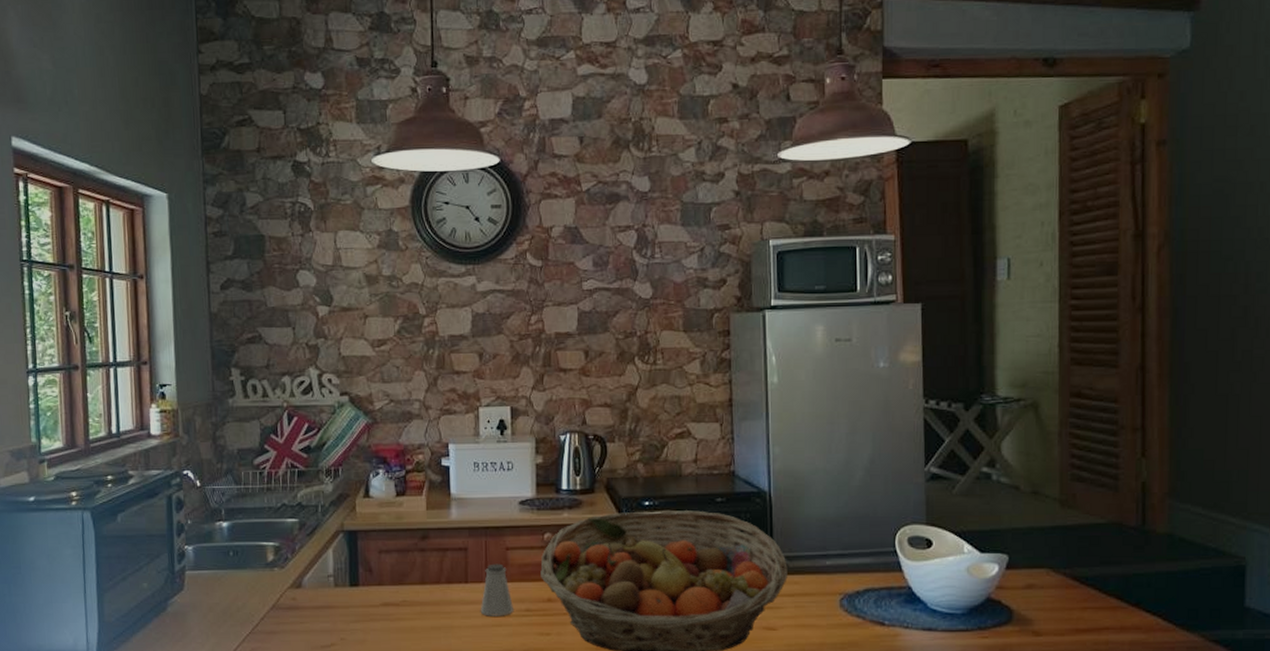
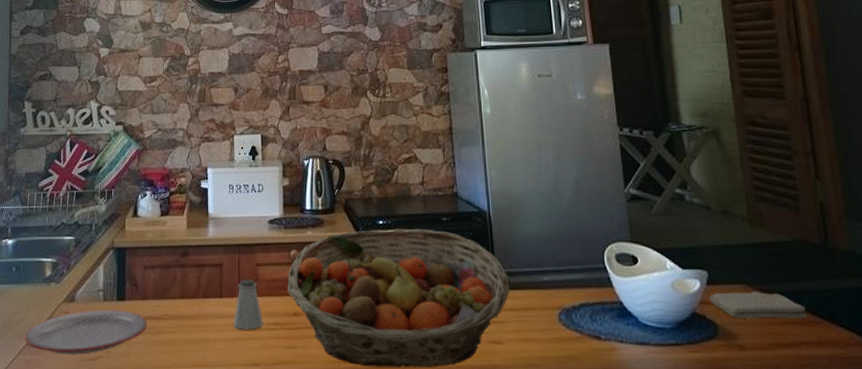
plate: none [249,596,385,642] -> present [25,310,147,354]
washcloth: none [1007,575,1111,604] -> present [709,291,807,319]

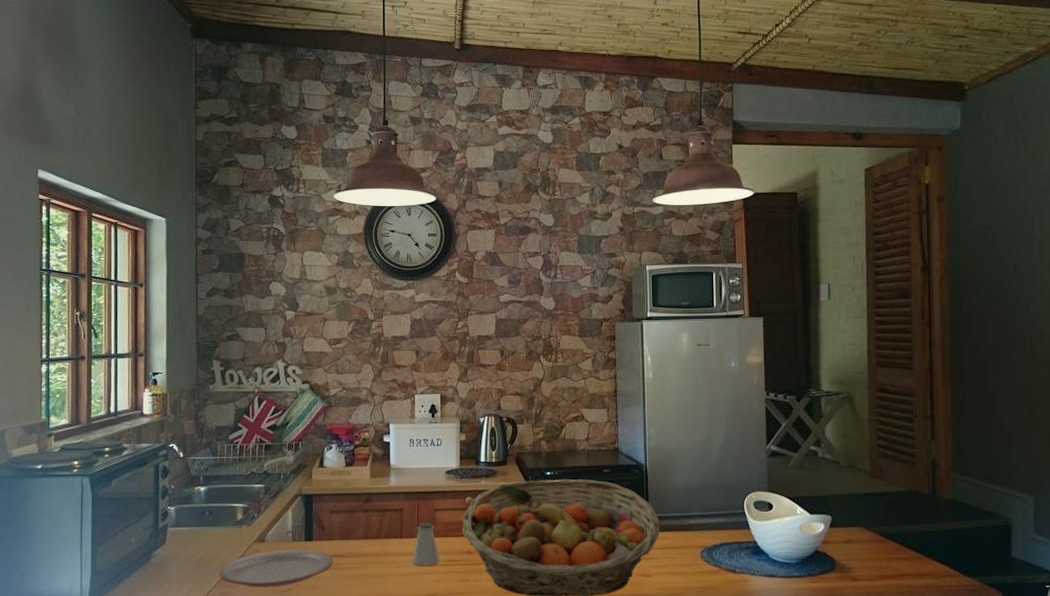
washcloth: present [709,291,807,319] -> none [830,532,910,555]

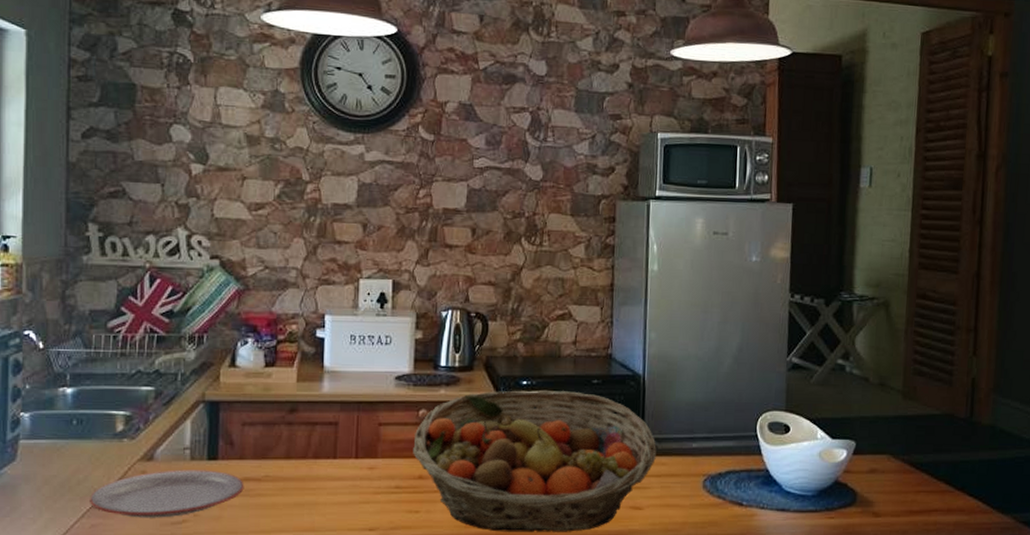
saltshaker: present [412,522,440,566] -> none [347,439,384,493]

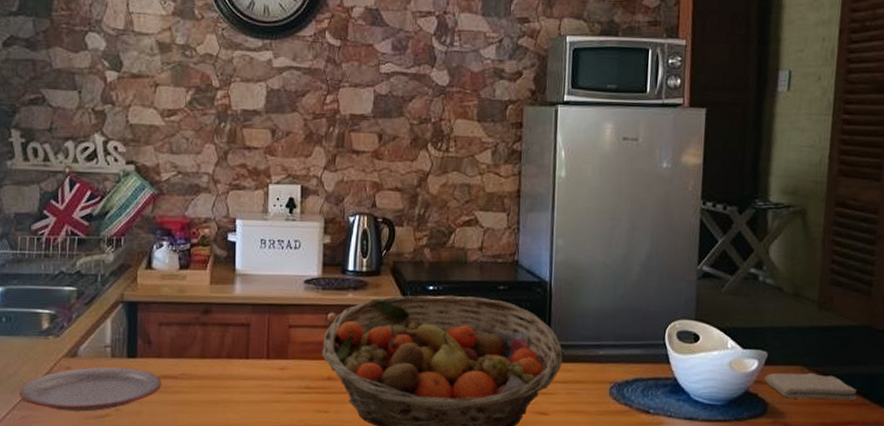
washcloth: none [853,461,941,488] -> present [764,372,857,400]

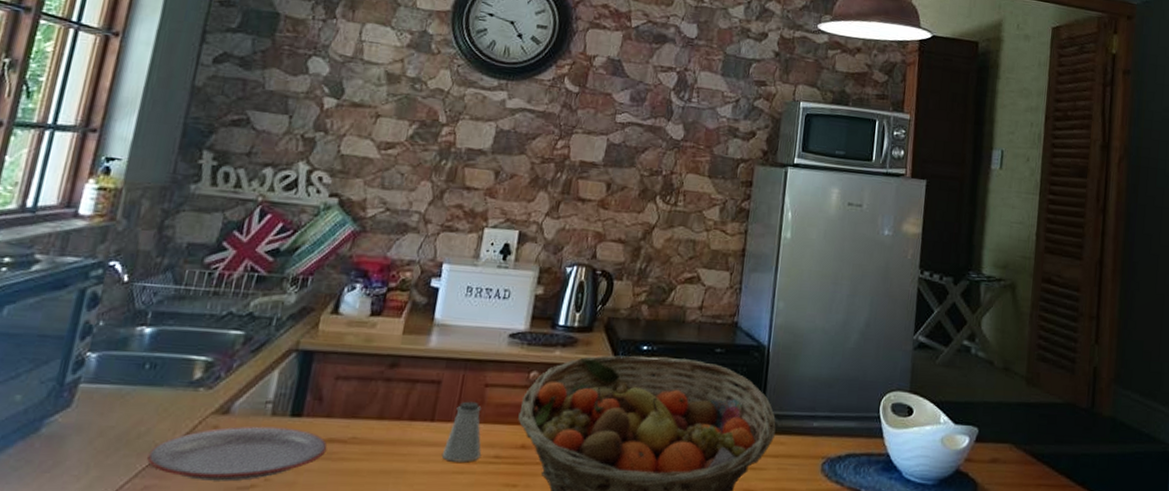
saltshaker: none [259,340,294,393] -> present [441,401,482,462]
washcloth: present [764,372,857,400] -> none [974,451,1062,482]

